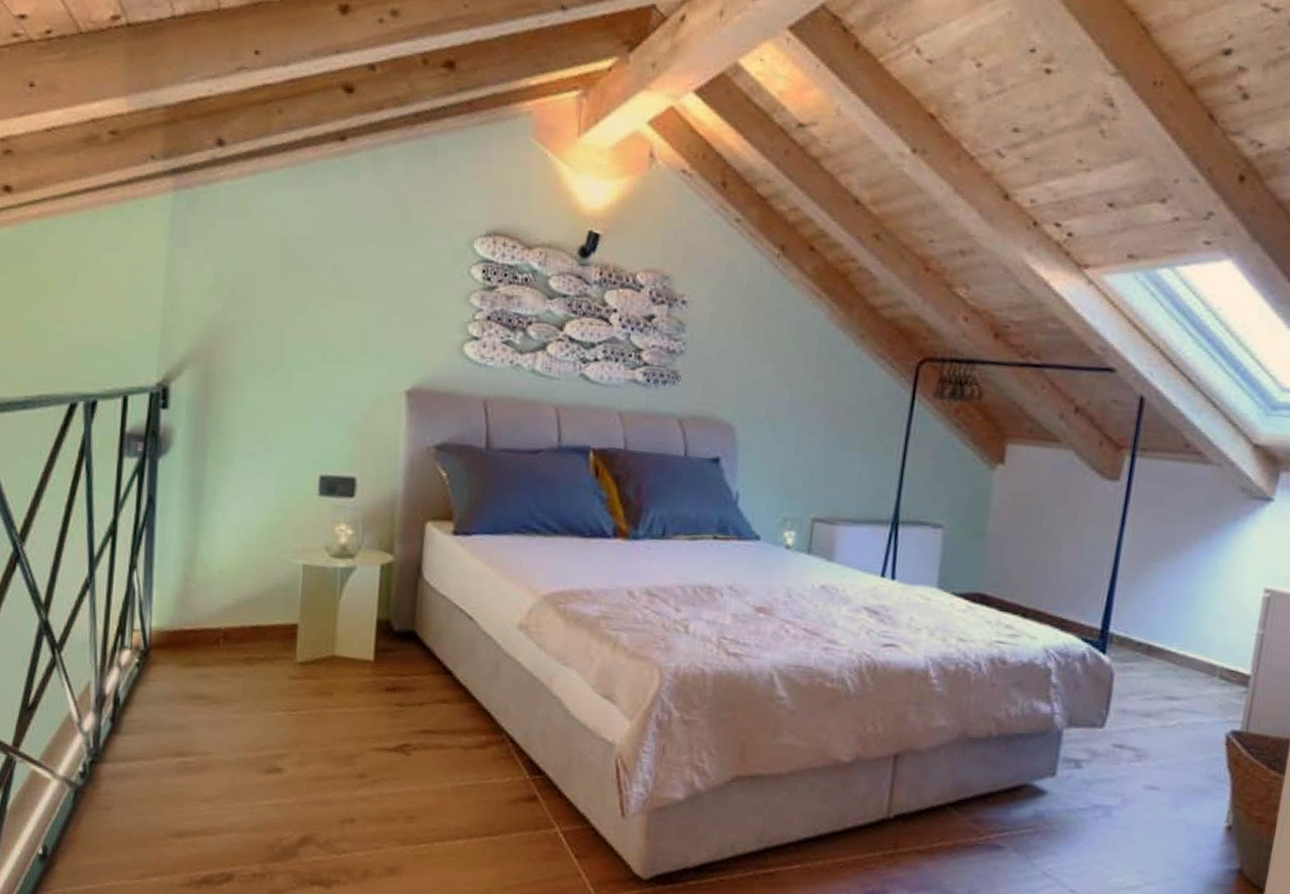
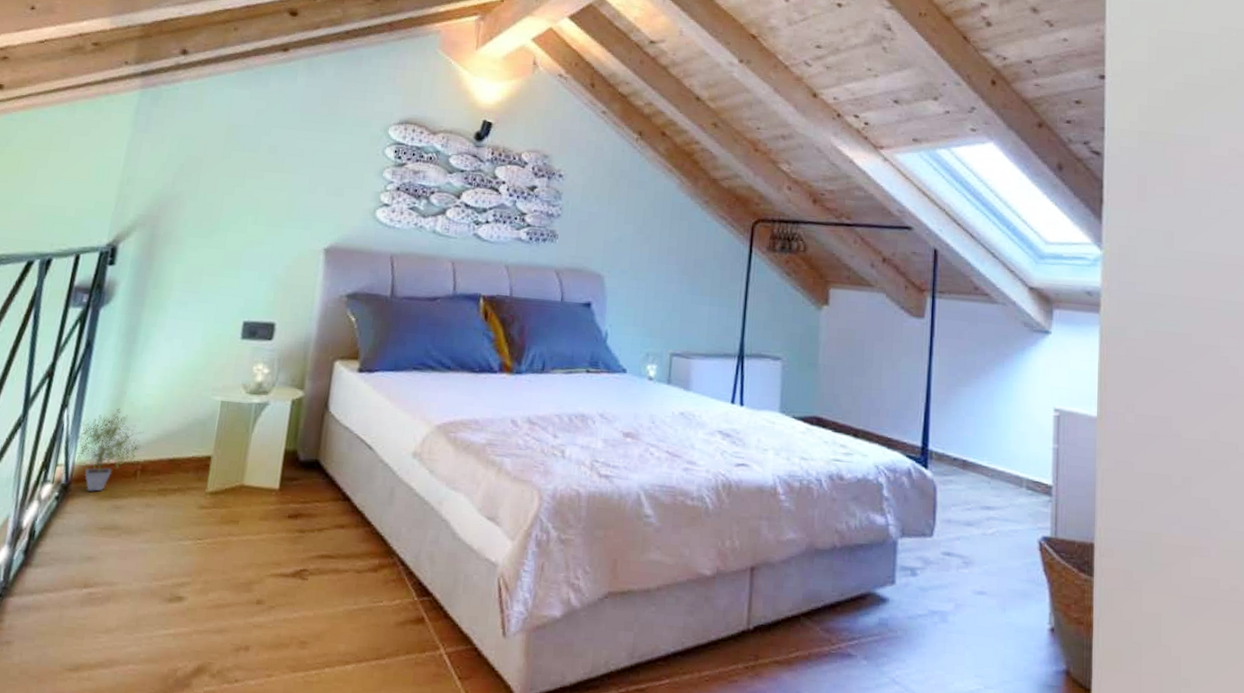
potted plant: none [148,570,223,659] -> present [74,408,144,492]

